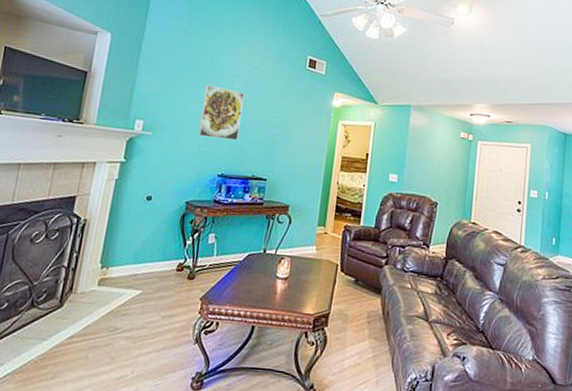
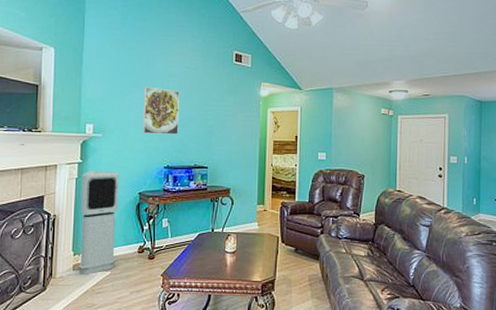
air purifier: none [105,172,166,293] -> present [78,170,119,275]

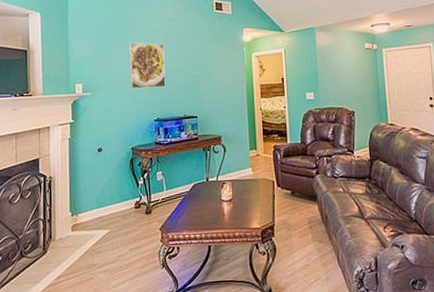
air purifier: present [78,170,119,275] -> none [75,128,114,235]

